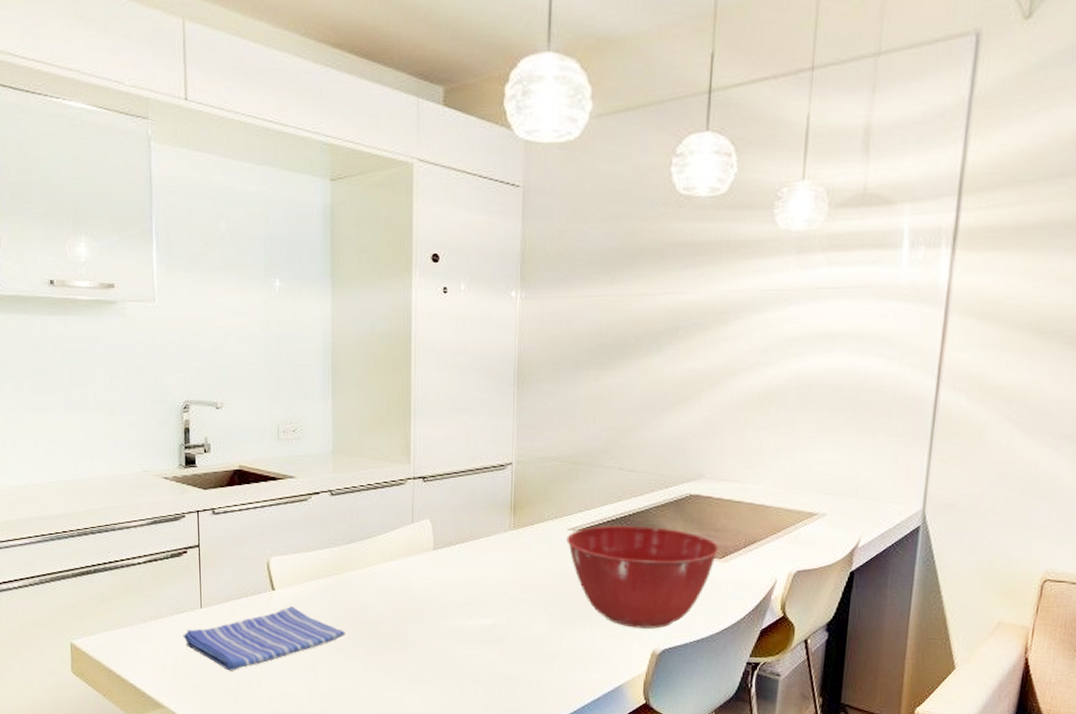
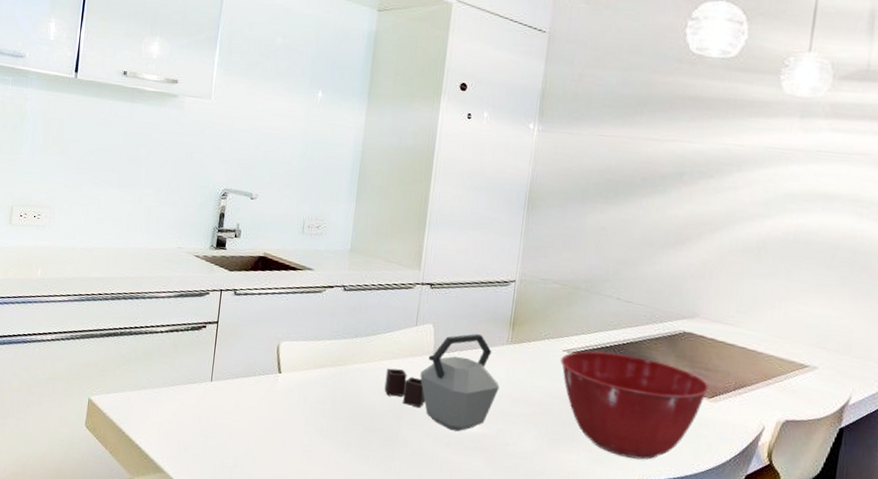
dish towel: present [183,606,346,671] -> none [191,390,342,446]
kettle: none [386,523,506,626] -> present [384,333,500,432]

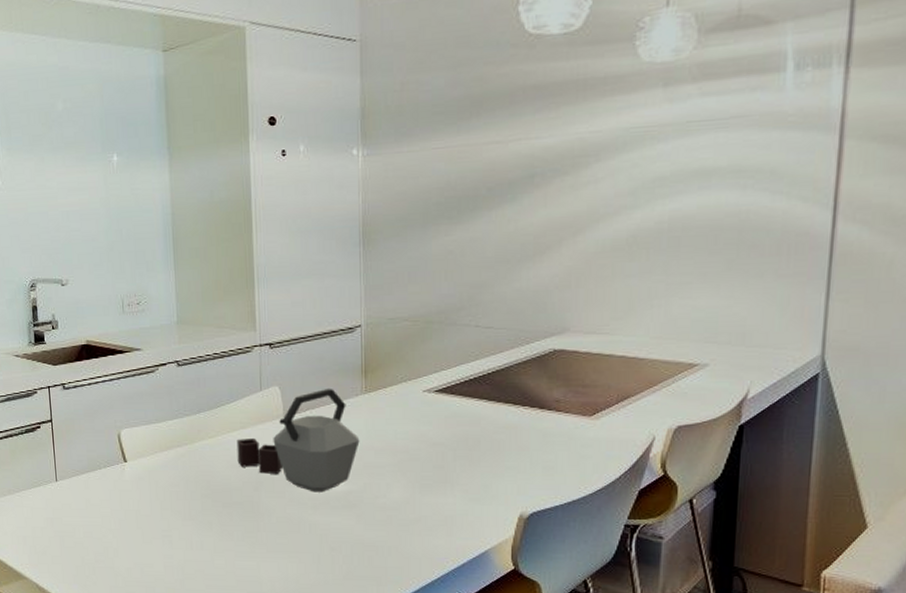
mixing bowl: present [560,351,710,460] -> none [422,385,589,491]

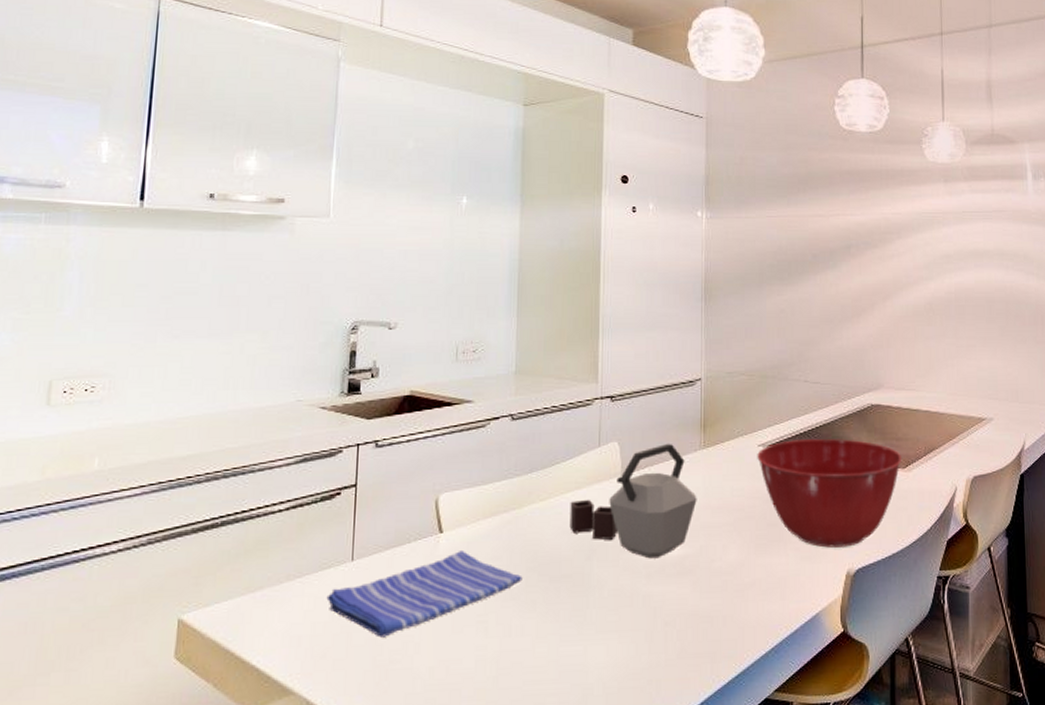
dish towel: none [40,478,199,542] -> present [326,551,523,638]
mixing bowl: none [422,385,589,491] -> present [757,439,903,548]

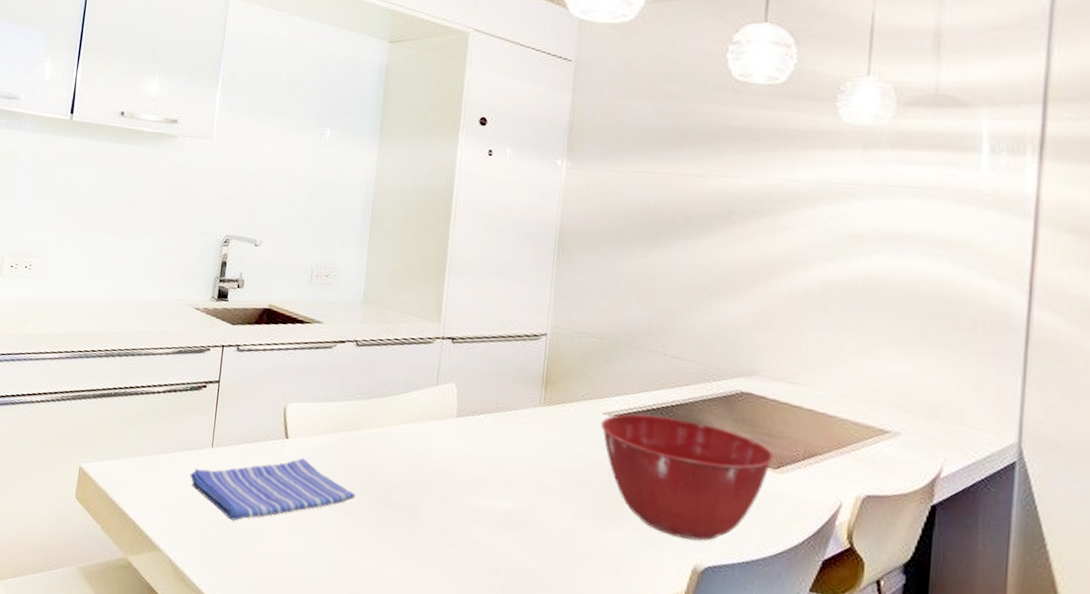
kettle: present [569,443,697,559] -> none [402,393,532,507]

